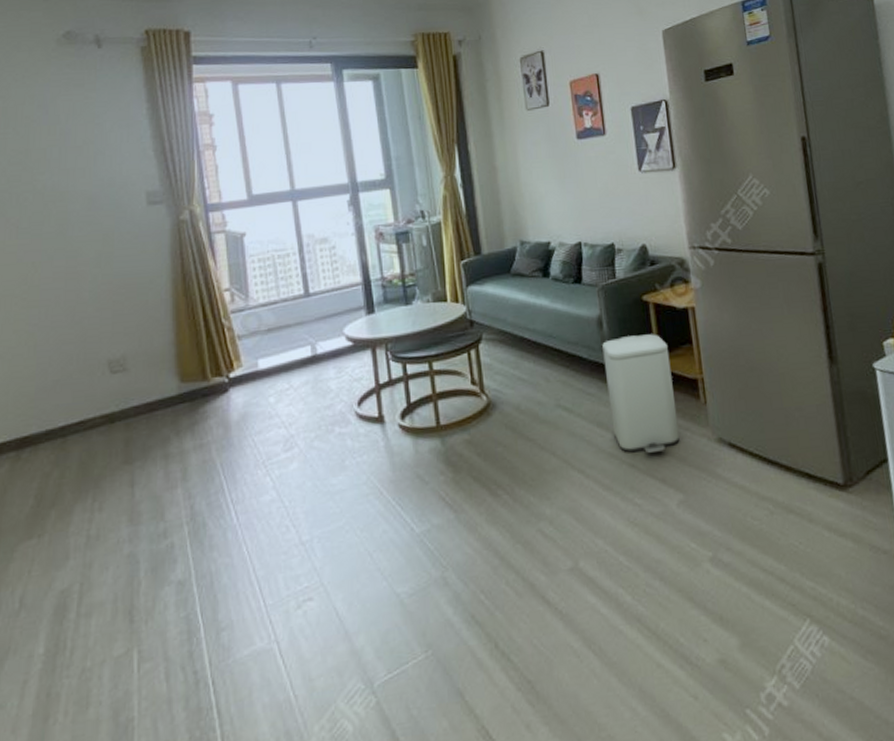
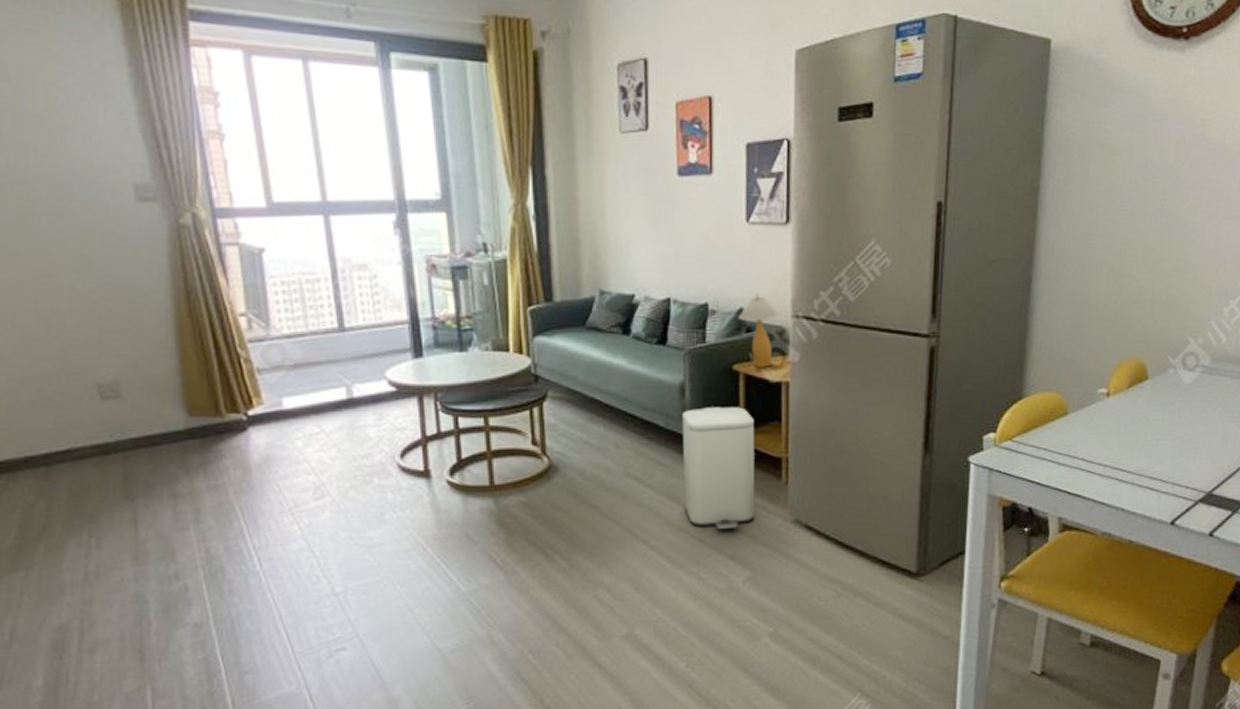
table lamp: none [641,230,679,296] -> present [738,293,780,367]

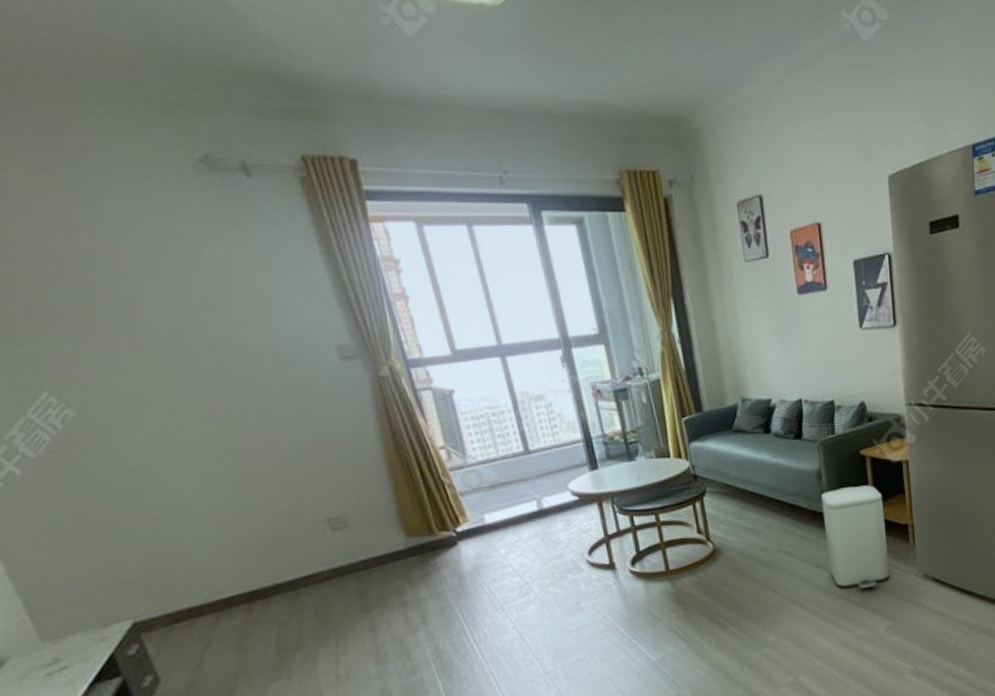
table lamp: present [738,293,780,367] -> none [860,388,896,450]

